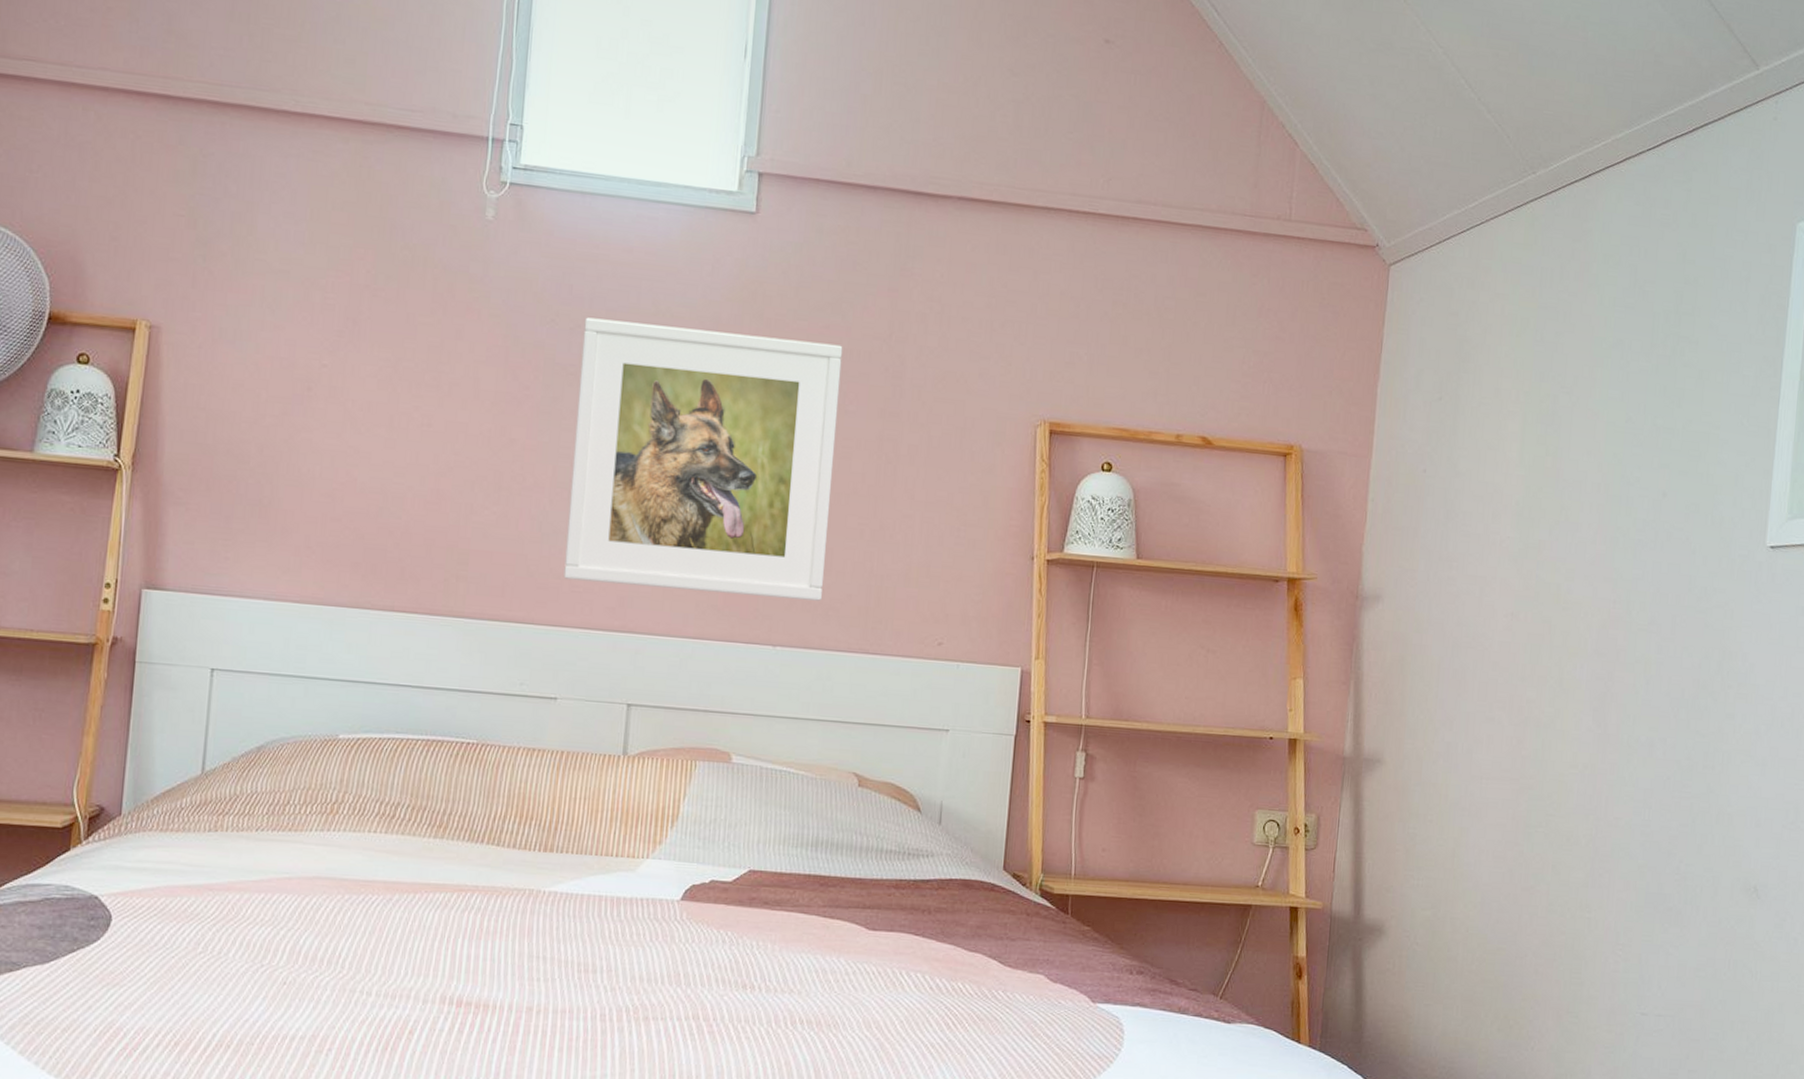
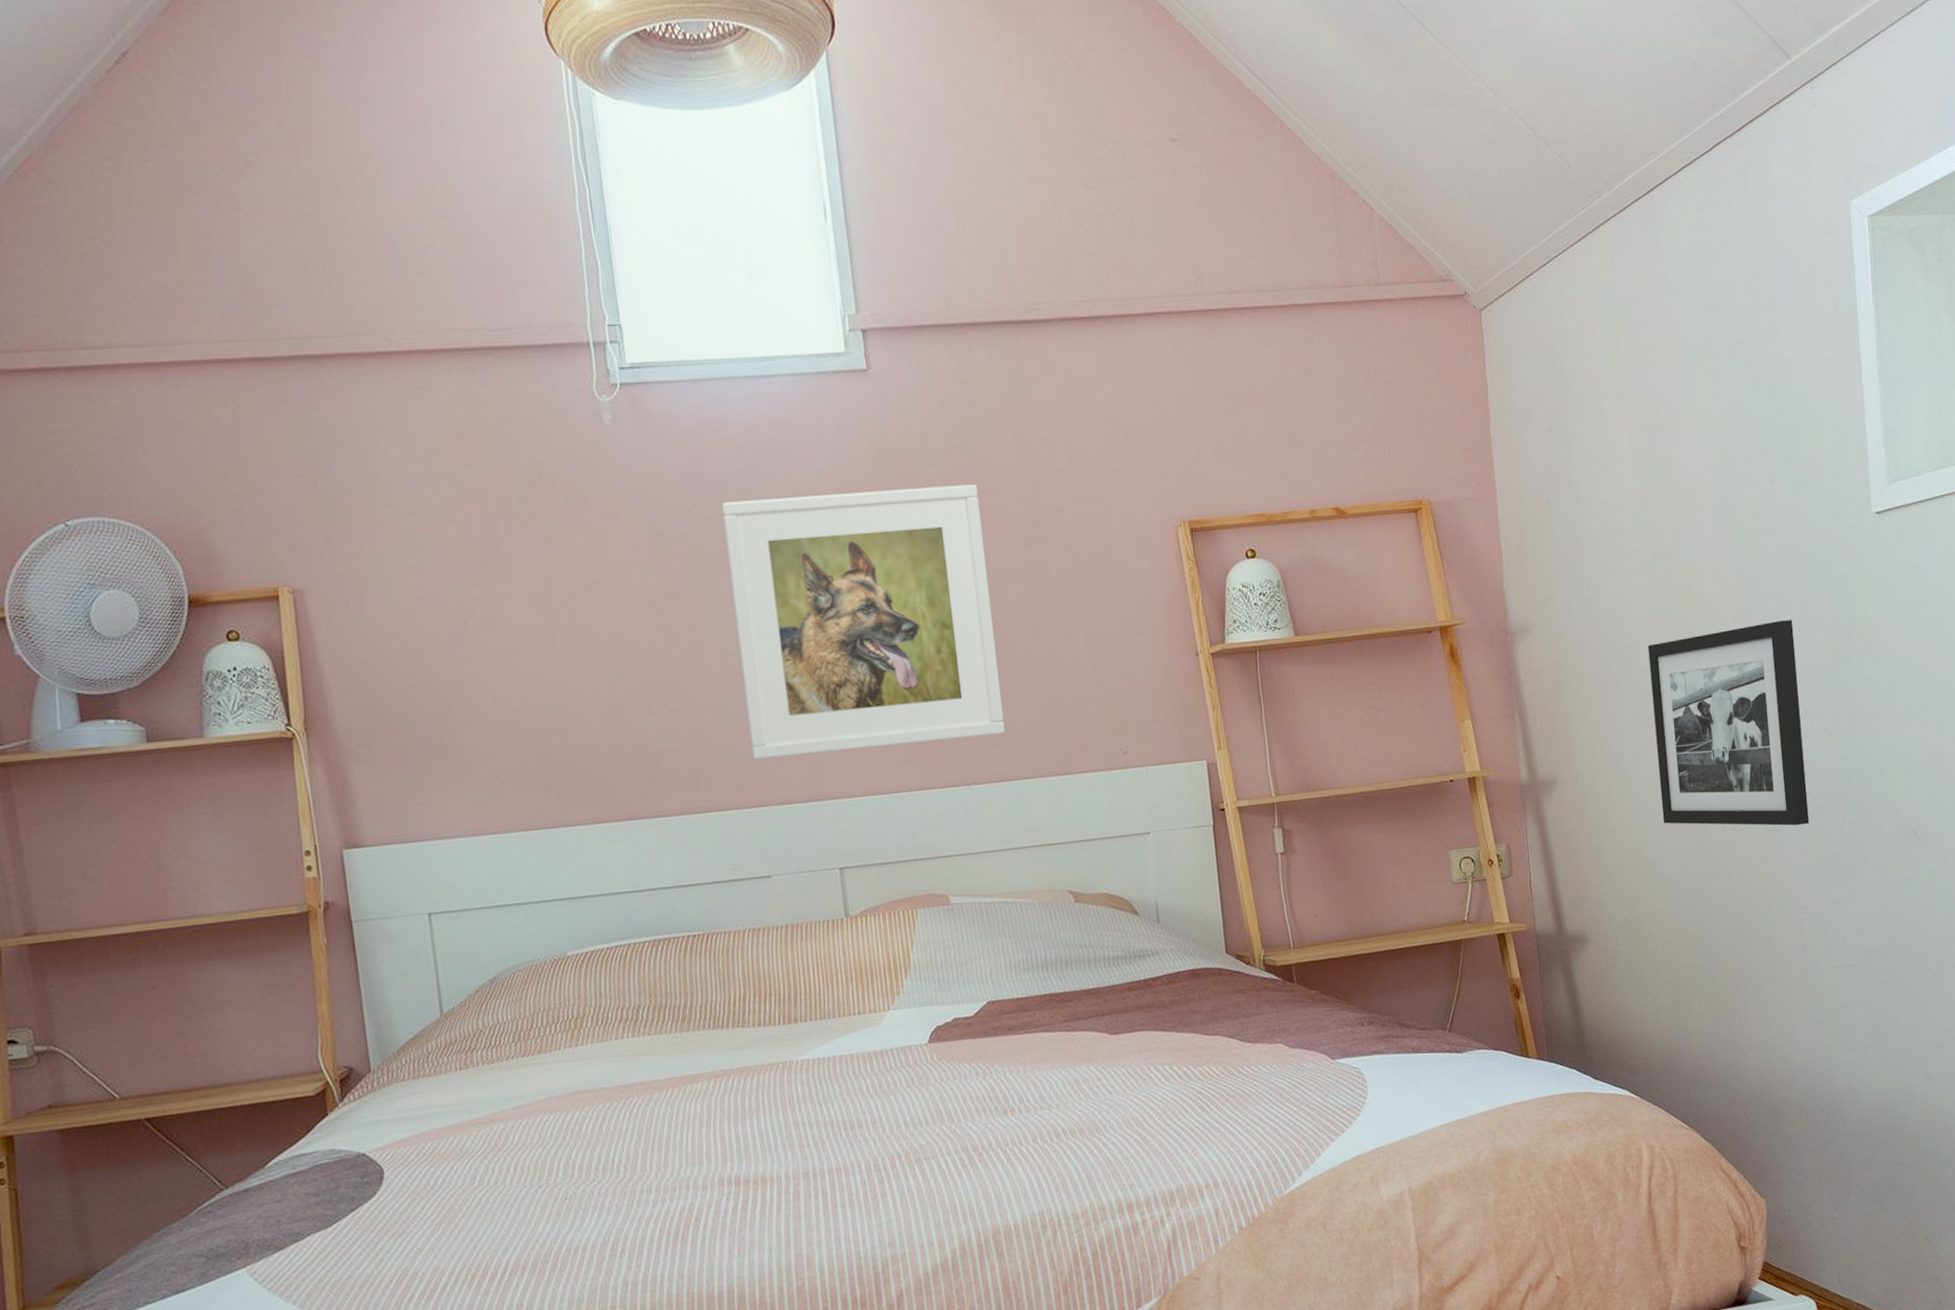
picture frame: none [1487,637,1662,858] -> present [1647,620,1810,826]

